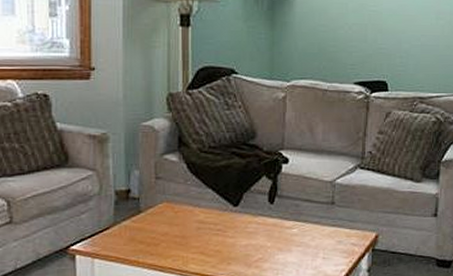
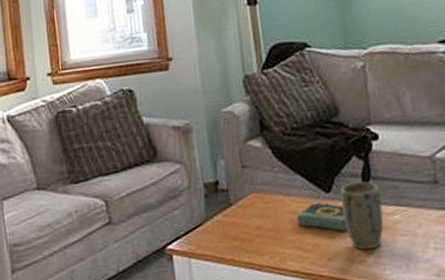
book: none [203,213,250,241] -> present [296,201,348,232]
plant pot: none [246,198,283,258] -> present [340,181,384,251]

